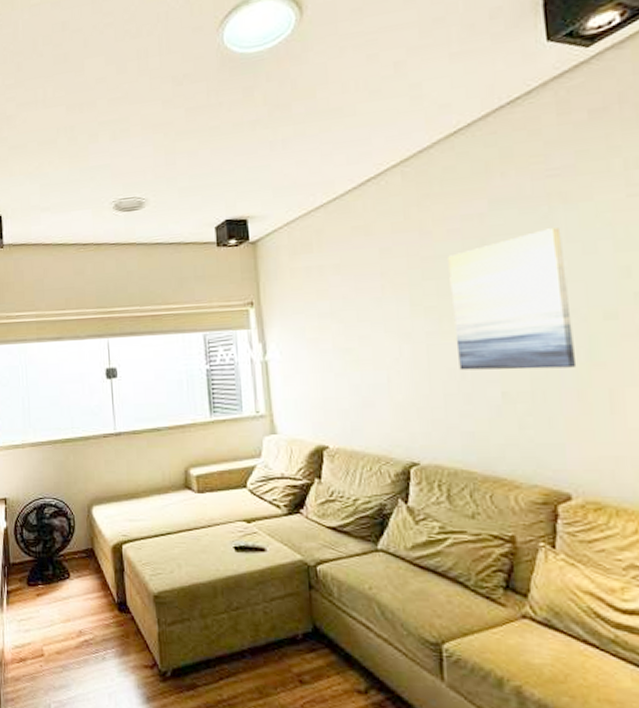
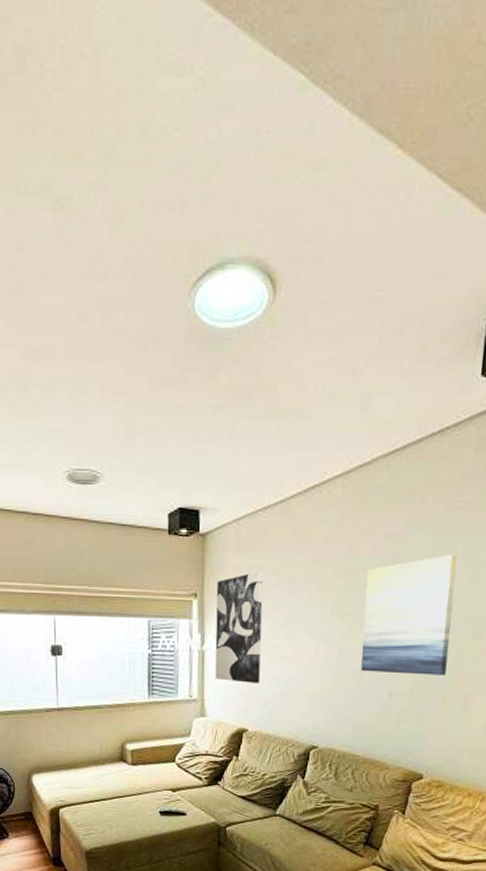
wall art: none [273,272,337,394] -> present [215,572,263,684]

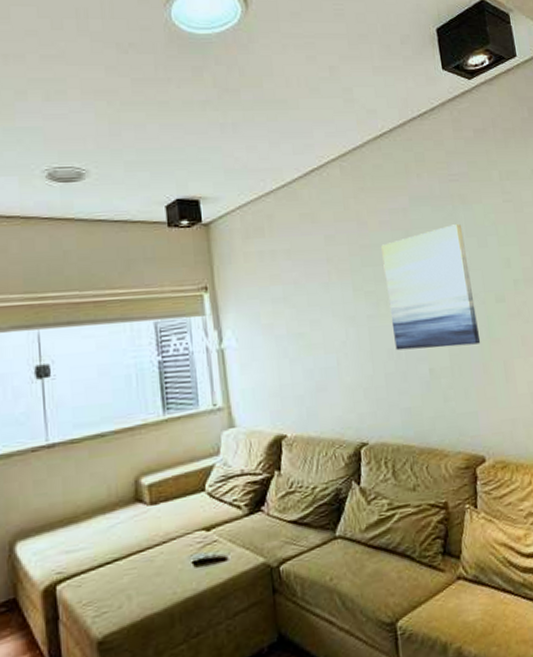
wall art: present [215,572,263,684] -> none [228,257,292,381]

